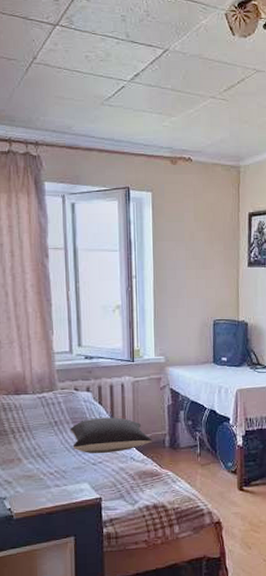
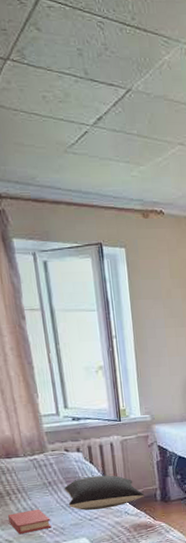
book: none [10,449,53,476] -> present [8,509,52,535]

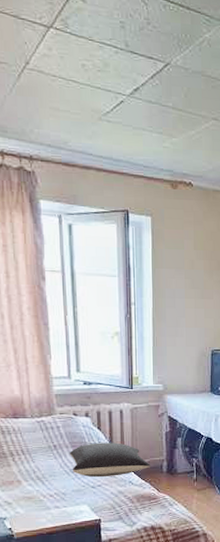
book: present [8,509,52,535] -> none [10,472,53,497]

